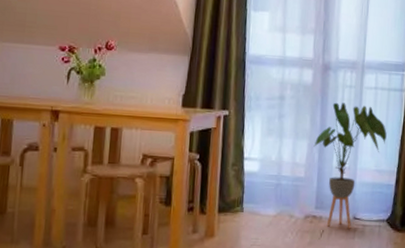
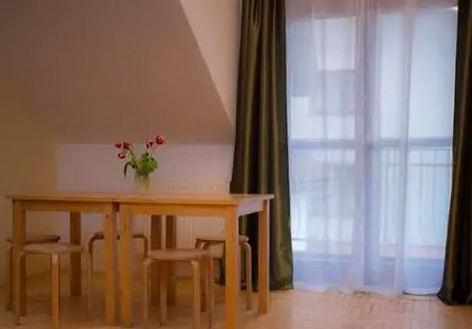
house plant: present [313,102,387,229] -> none [359,181,434,303]

